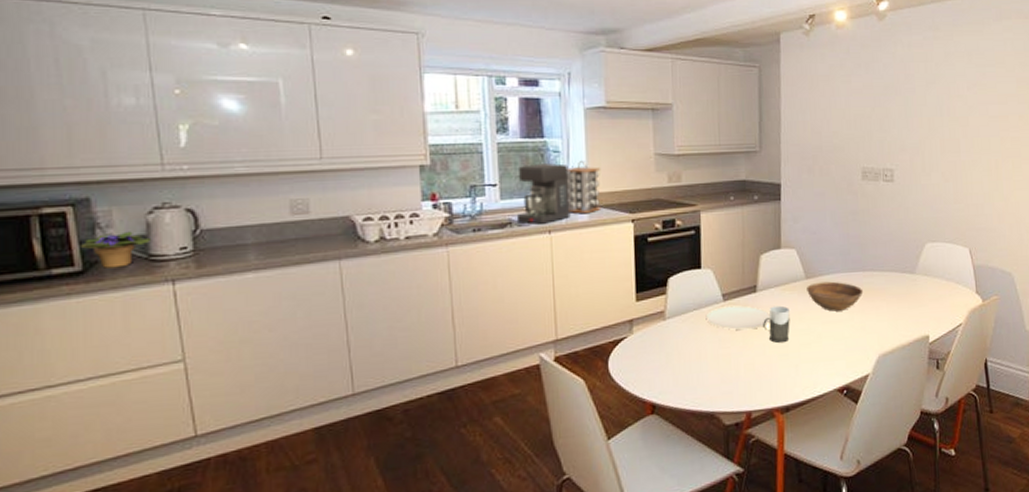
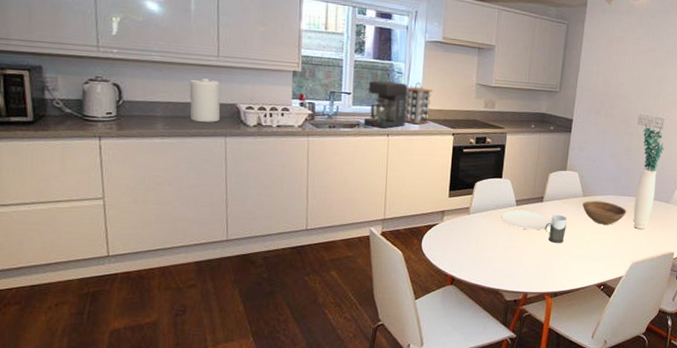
potted flower: present [79,231,150,269] -> none [32,95,85,122]
paper towel holder: none [287,188,331,246] -> present [189,78,221,123]
vase: none [870,178,899,312] -> present [633,123,664,230]

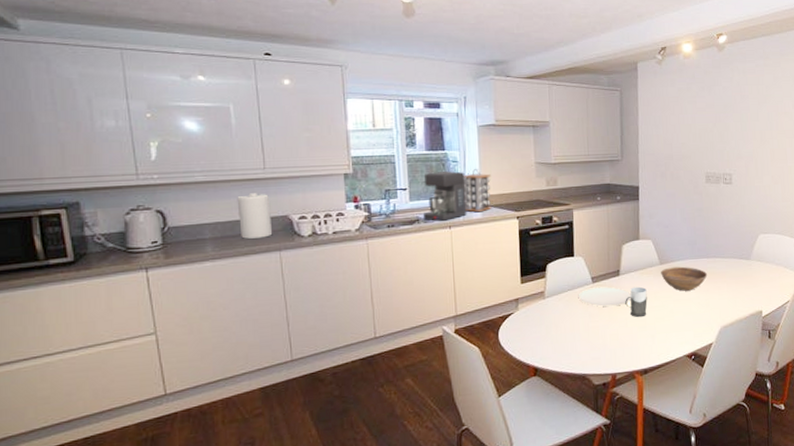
vase: present [633,123,664,230] -> none [712,181,737,291]

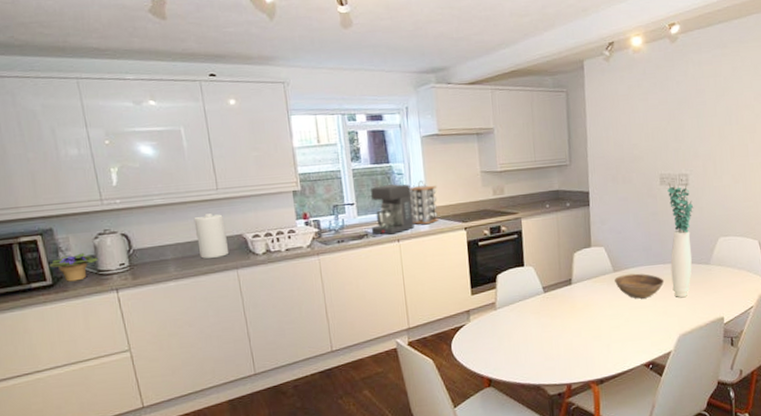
potted flower: none [71,229,128,259] -> present [48,253,98,282]
plate: present [578,286,632,307] -> none [529,296,585,317]
mug: present [625,286,648,317] -> none [578,295,602,326]
vase: none [712,181,737,291] -> present [667,182,694,298]

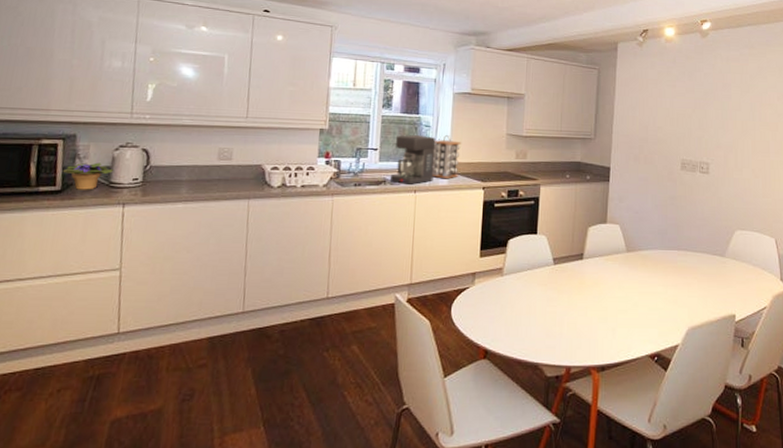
paper towel holder: present [194,213,230,259] -> none [215,140,247,186]
bowl: present [614,273,665,299] -> none [627,256,678,284]
vase: present [667,182,694,298] -> none [685,169,713,289]

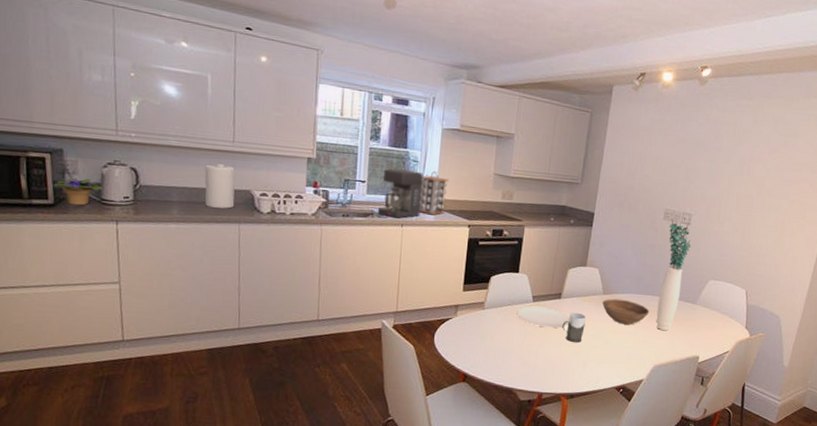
paper towel holder: none [215,140,247,186] -> present [205,164,235,209]
plate: none [537,269,594,293] -> present [516,306,570,328]
mug: none [587,273,611,306] -> present [562,312,586,342]
bowl: none [627,256,678,284] -> present [602,298,650,325]
vase: none [685,169,713,289] -> present [656,219,692,331]

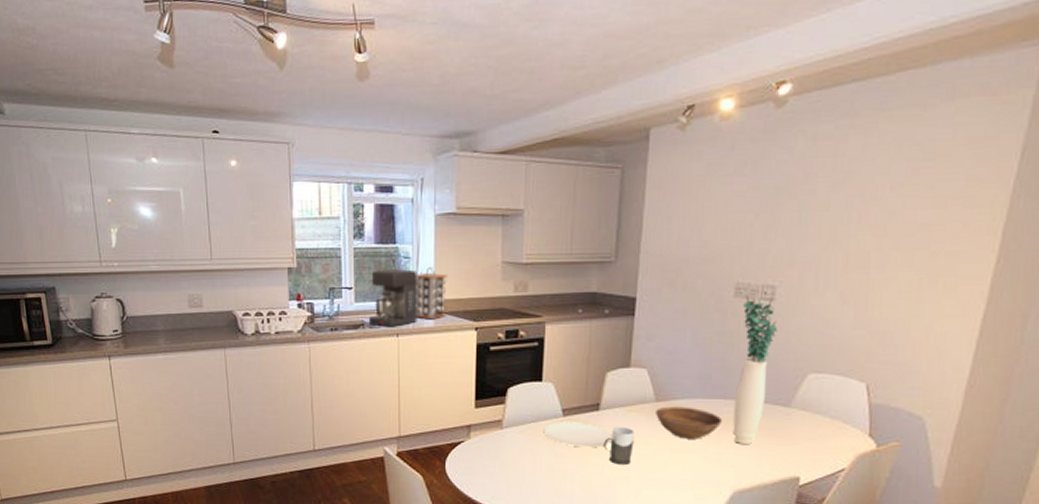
potted flower: present [53,178,103,206] -> none [50,315,94,343]
paper towel holder: present [205,164,235,209] -> none [186,285,218,335]

